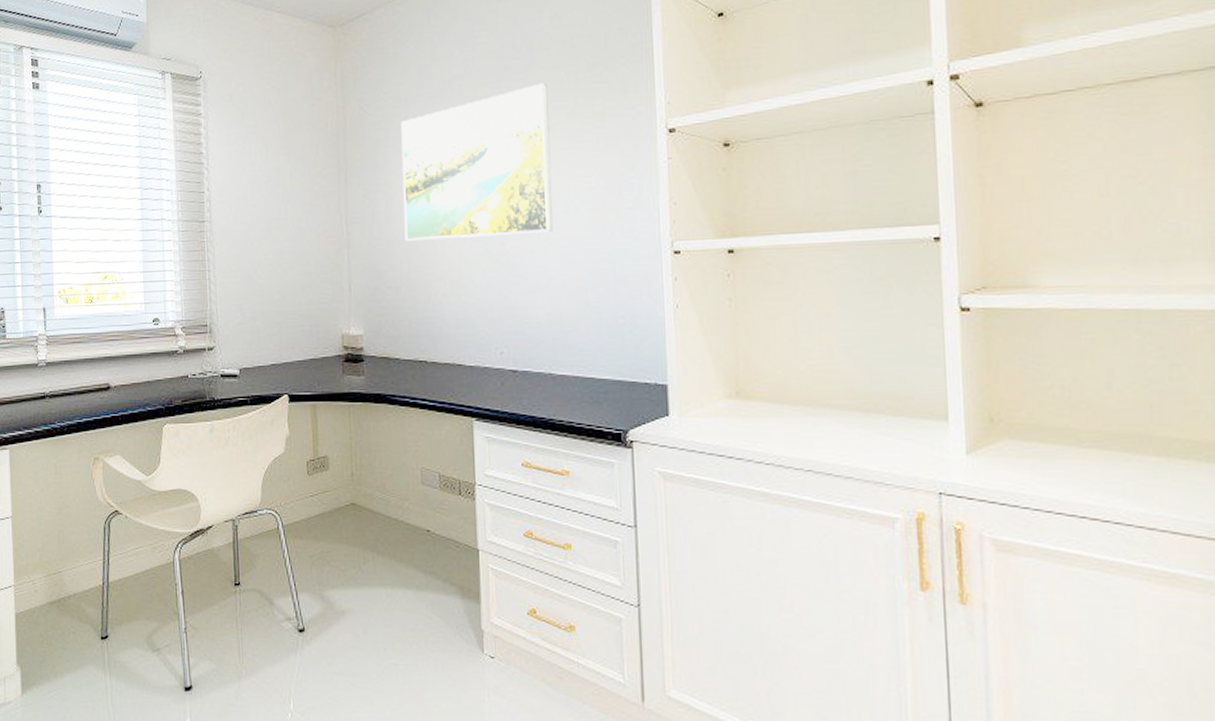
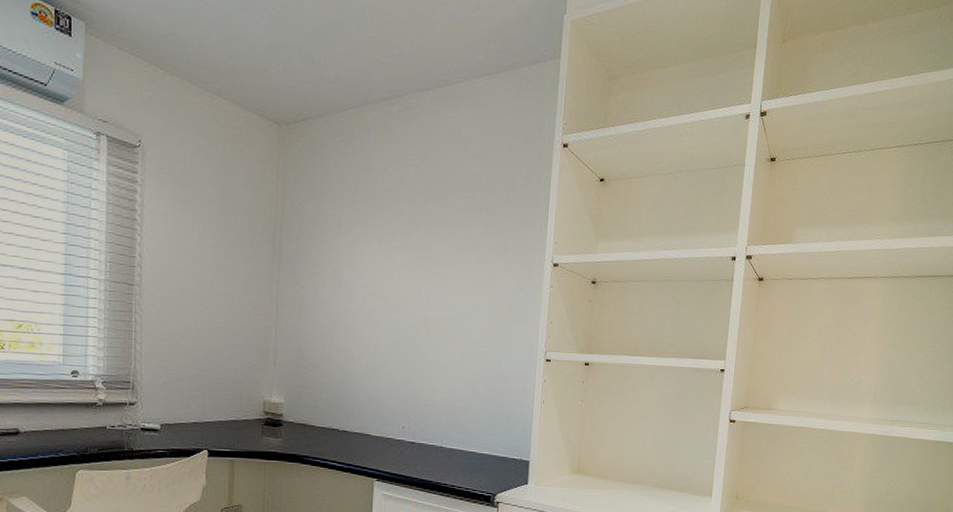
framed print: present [401,82,553,241] -> none [329,209,464,333]

